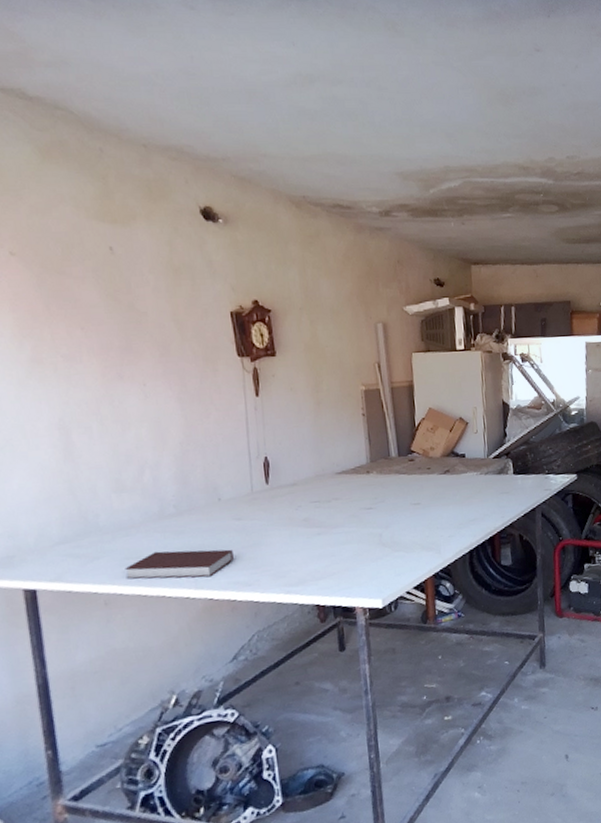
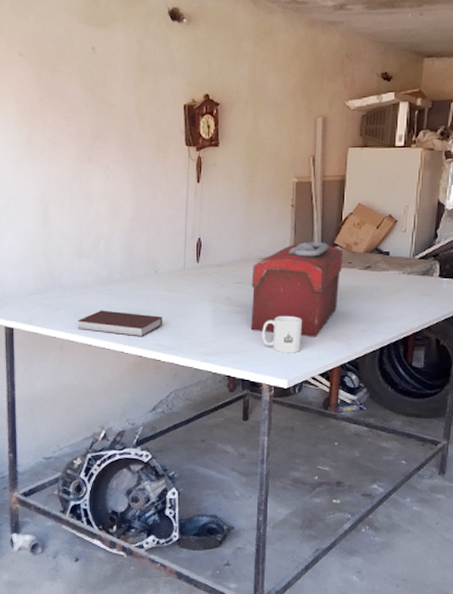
toolbox: none [329,449,422,552] -> present [250,241,343,337]
mug: none [348,530,391,571] -> present [262,316,303,353]

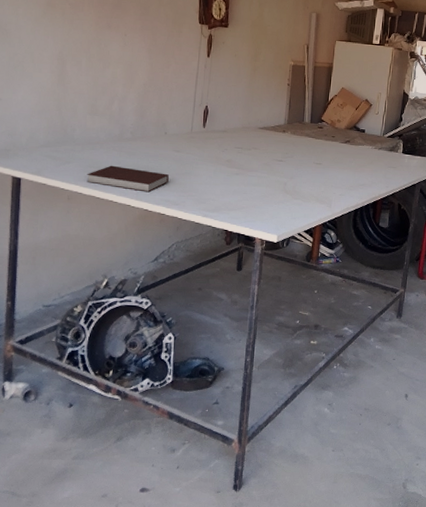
toolbox: present [250,241,343,337] -> none [247,116,328,199]
mug: present [262,316,303,353] -> none [257,179,293,212]

